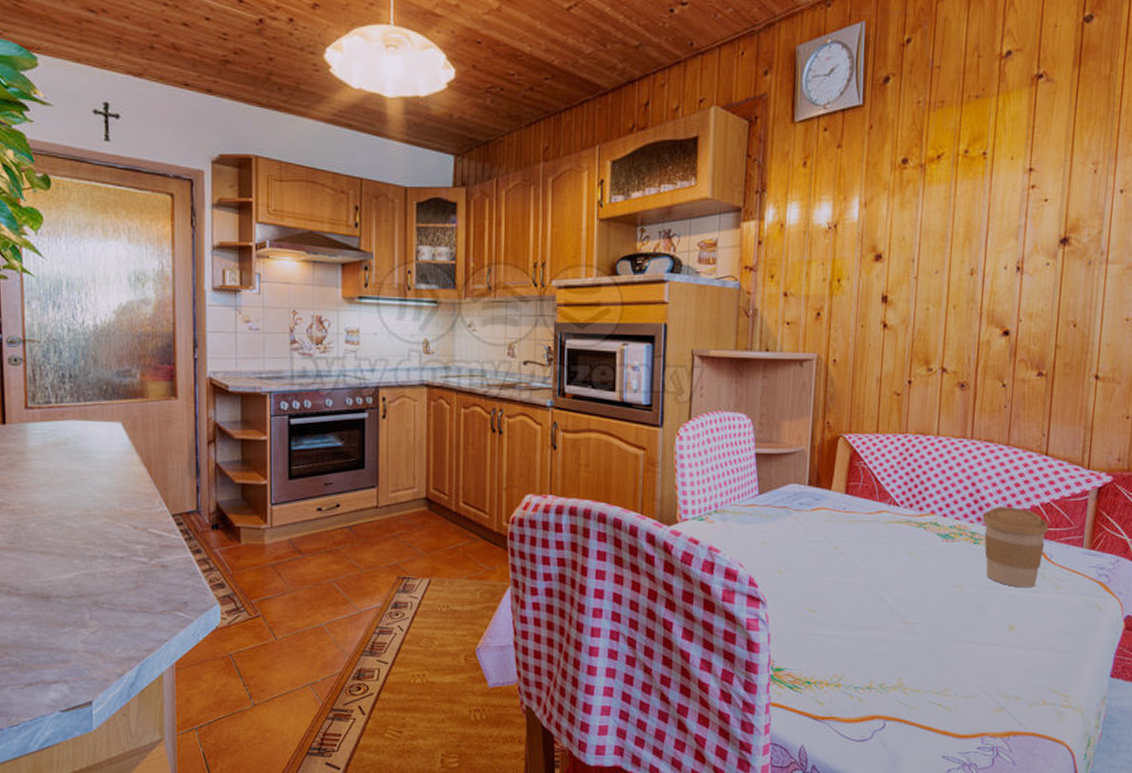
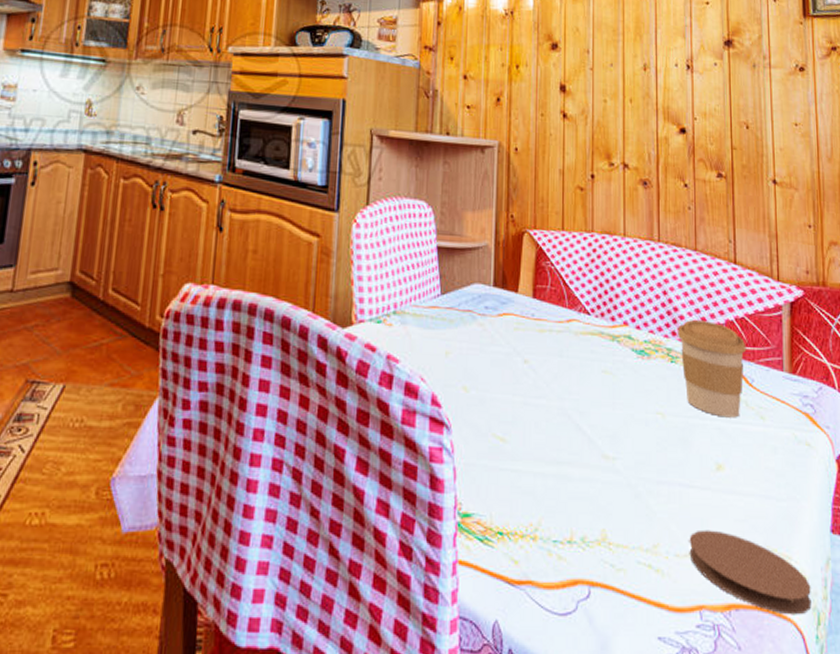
coaster: none [976,677,1085,739] -> present [689,529,812,615]

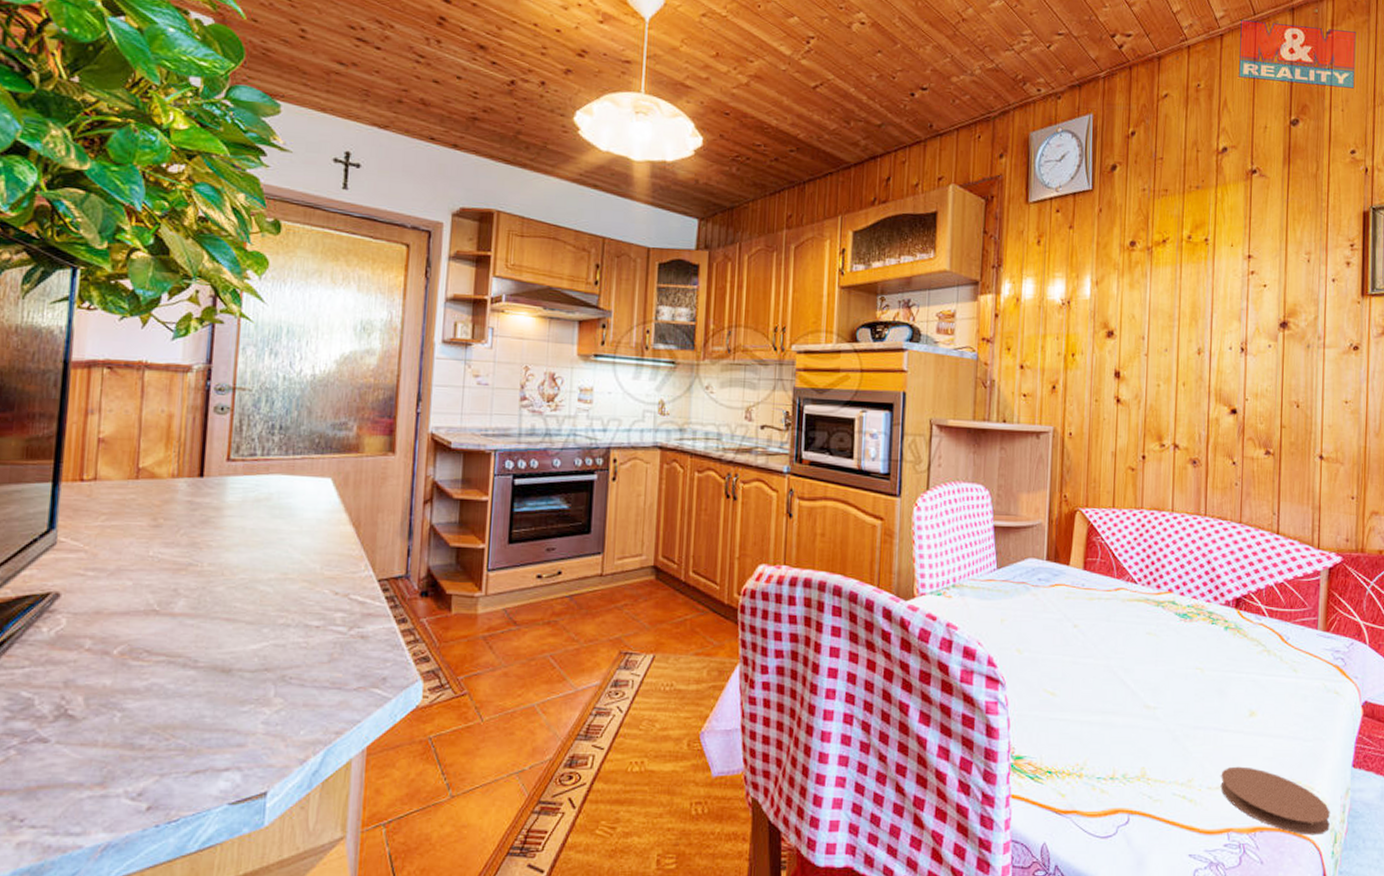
coffee cup: present [677,320,747,418] -> none [1218,586,1284,671]

